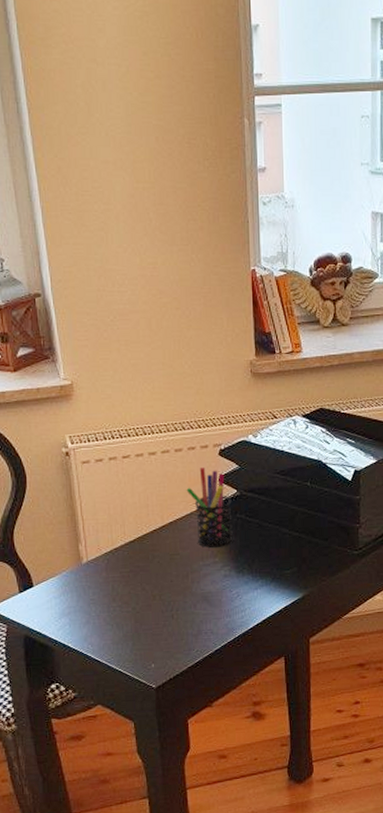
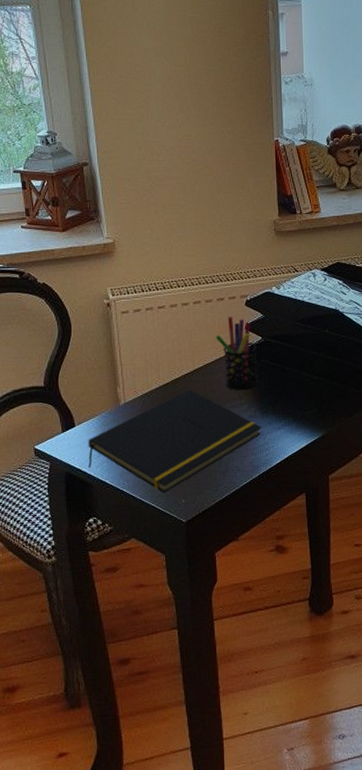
notepad: none [48,547,237,658] -> present [88,390,262,493]

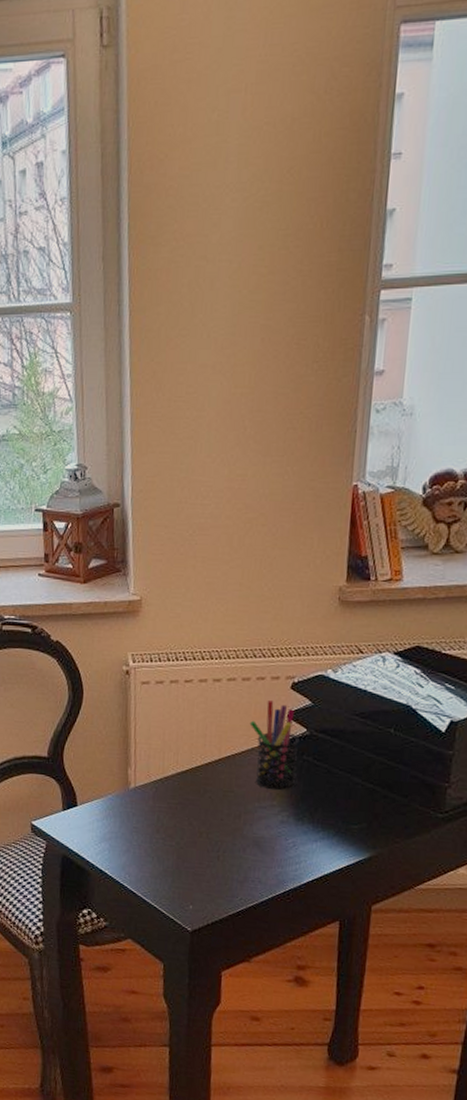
notepad: present [88,390,262,493] -> none [88,781,294,895]

